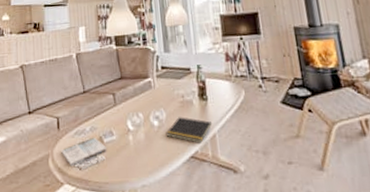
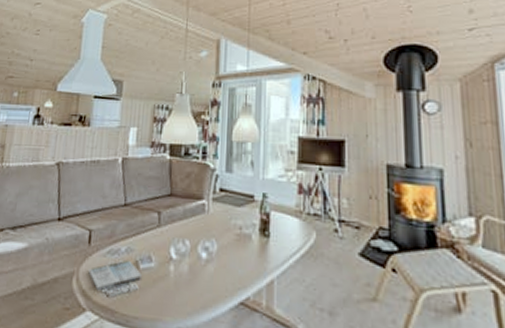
notepad: present [166,117,213,143] -> none [214,252,272,288]

